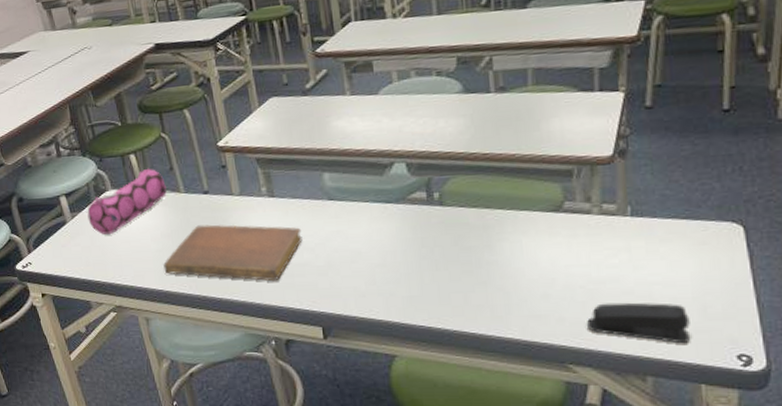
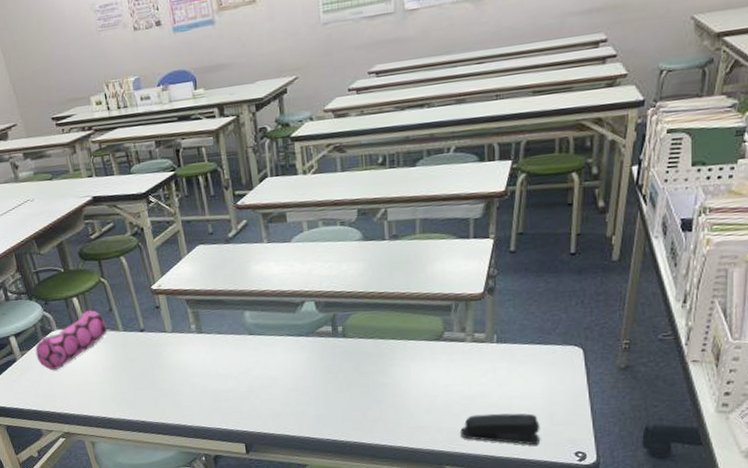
notebook: present [163,224,303,282] -> none [106,358,227,407]

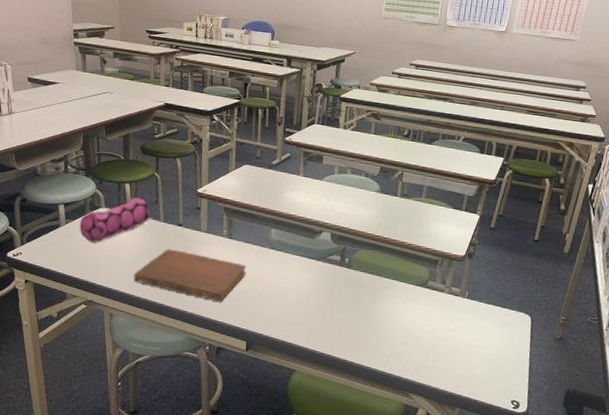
notebook: none [106,358,227,407] -> present [134,249,247,302]
stapler: present [461,413,541,446] -> none [426,354,489,389]

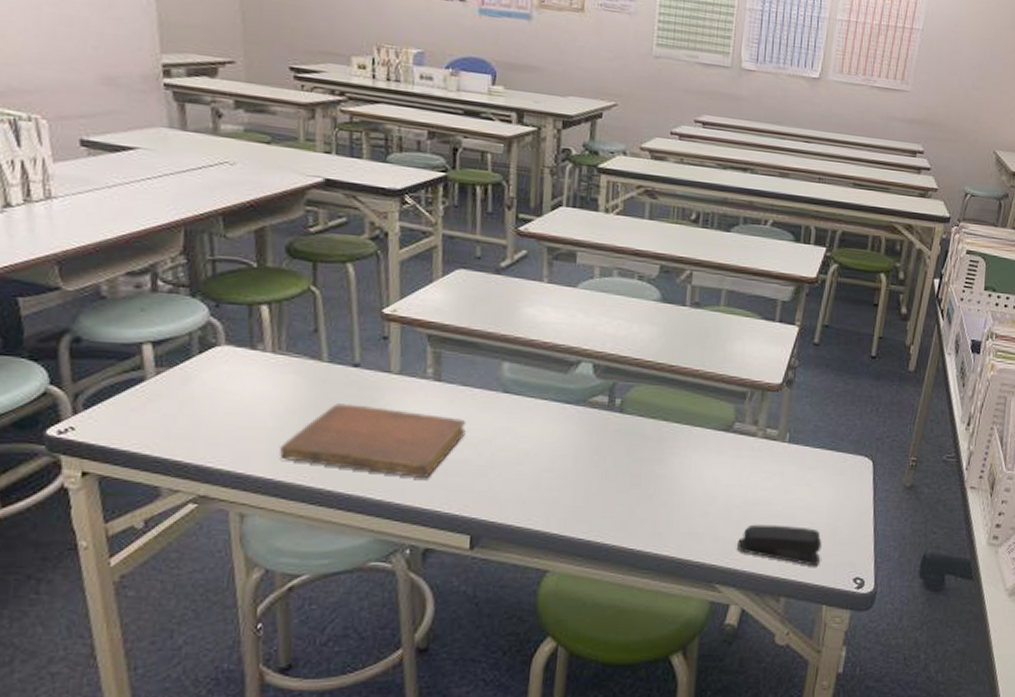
pencil case: present [79,197,150,243] -> none [180,325,304,403]
stapler: none [426,354,489,389] -> present [737,524,822,567]

